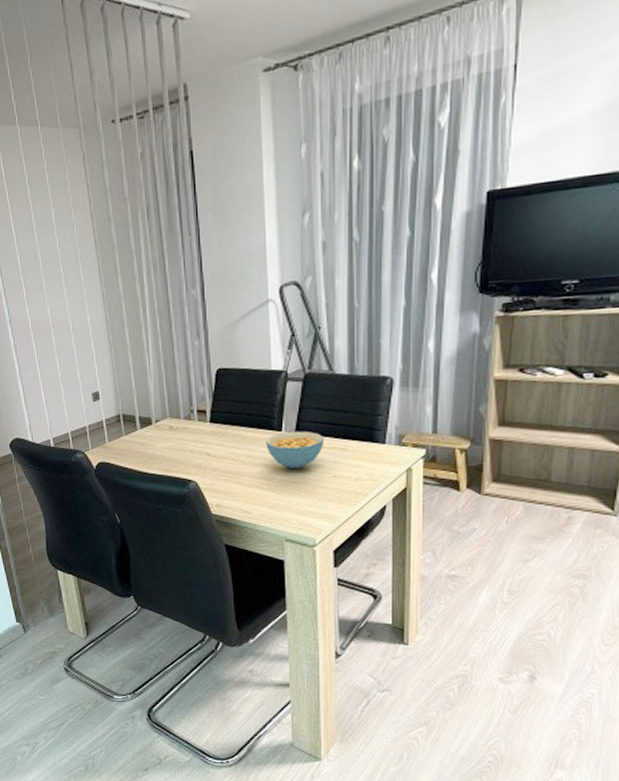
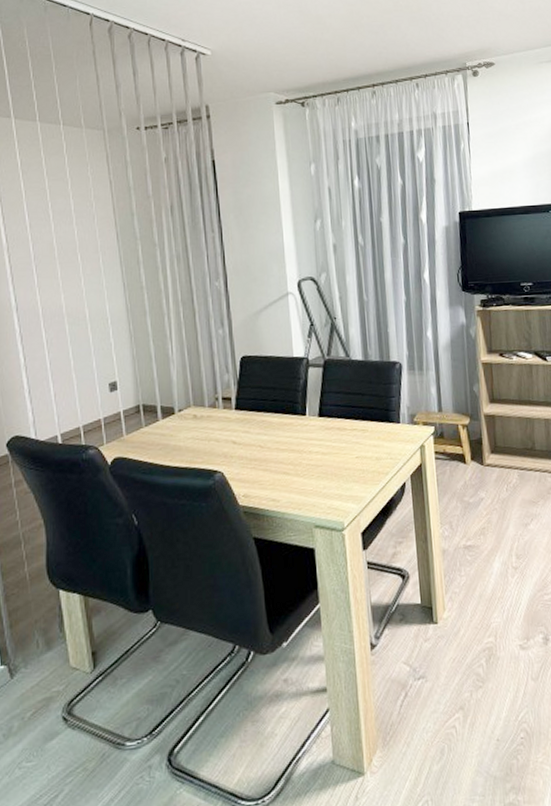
cereal bowl: present [265,431,324,468] -> none [291,414,346,452]

